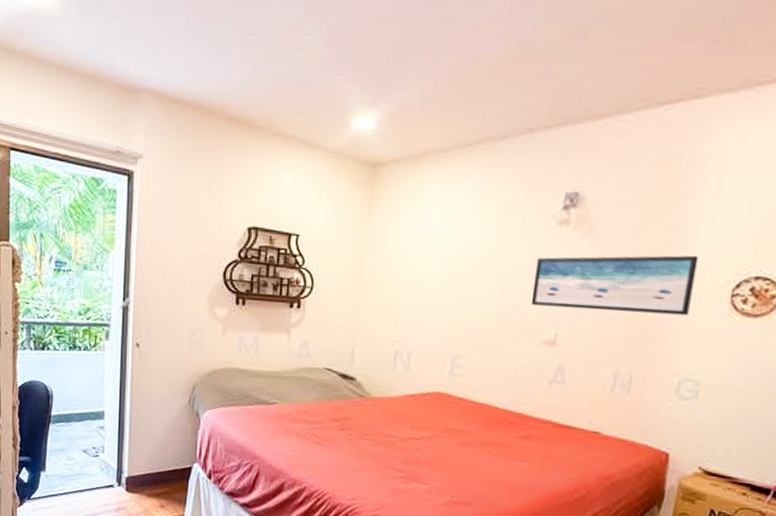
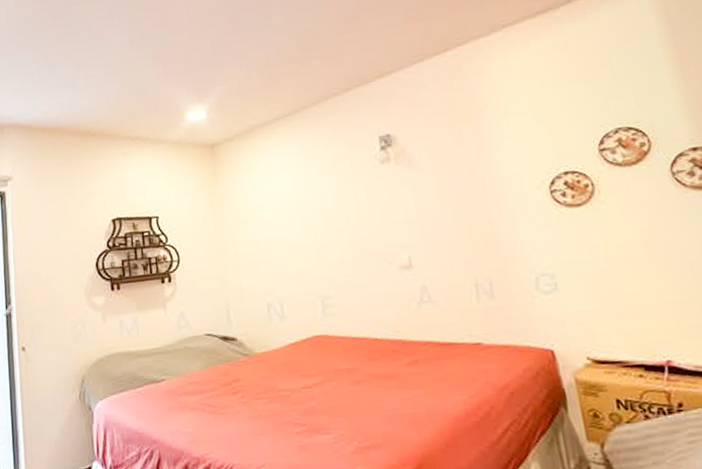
wall art: present [531,255,699,316] -> none [371,165,520,236]

